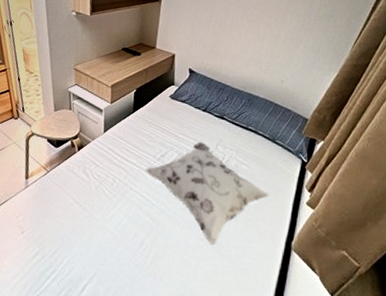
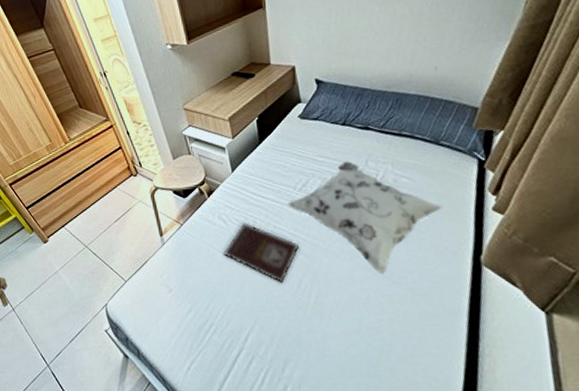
book: none [80,179,149,241] -> present [223,222,300,284]

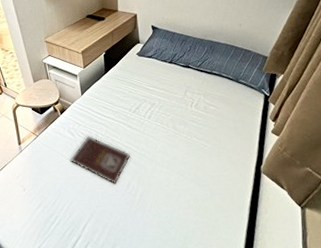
decorative pillow: present [288,161,442,275] -> none [124,91,237,179]

